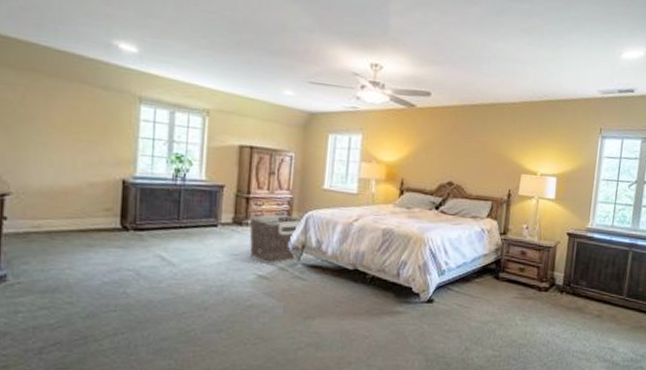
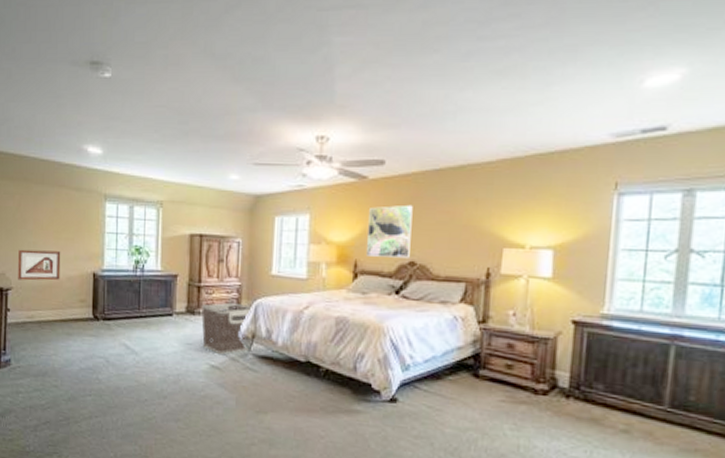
picture frame: none [19,149,81,186] -> present [18,249,61,281]
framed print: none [412,132,453,179] -> present [367,204,413,258]

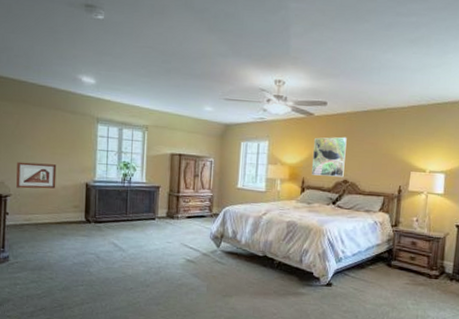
clothes hamper: present [201,302,253,354] -> none [179,209,222,251]

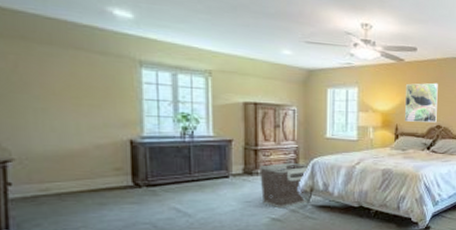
picture frame: present [16,161,57,189] -> none [19,116,85,151]
clothes hamper: none [179,209,222,251] -> present [260,162,310,207]

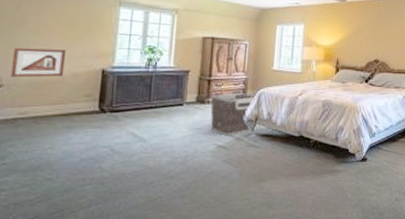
picture frame: none [19,116,85,151] -> present [11,47,67,78]
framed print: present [405,82,438,123] -> none [346,20,377,57]

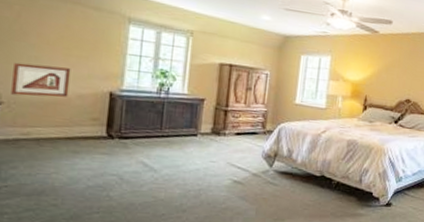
clothes hamper: present [210,92,257,135] -> none [226,126,277,171]

